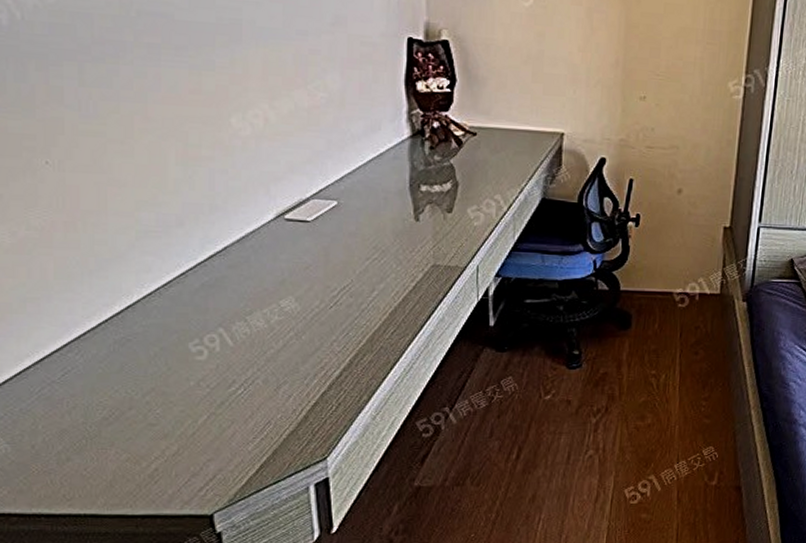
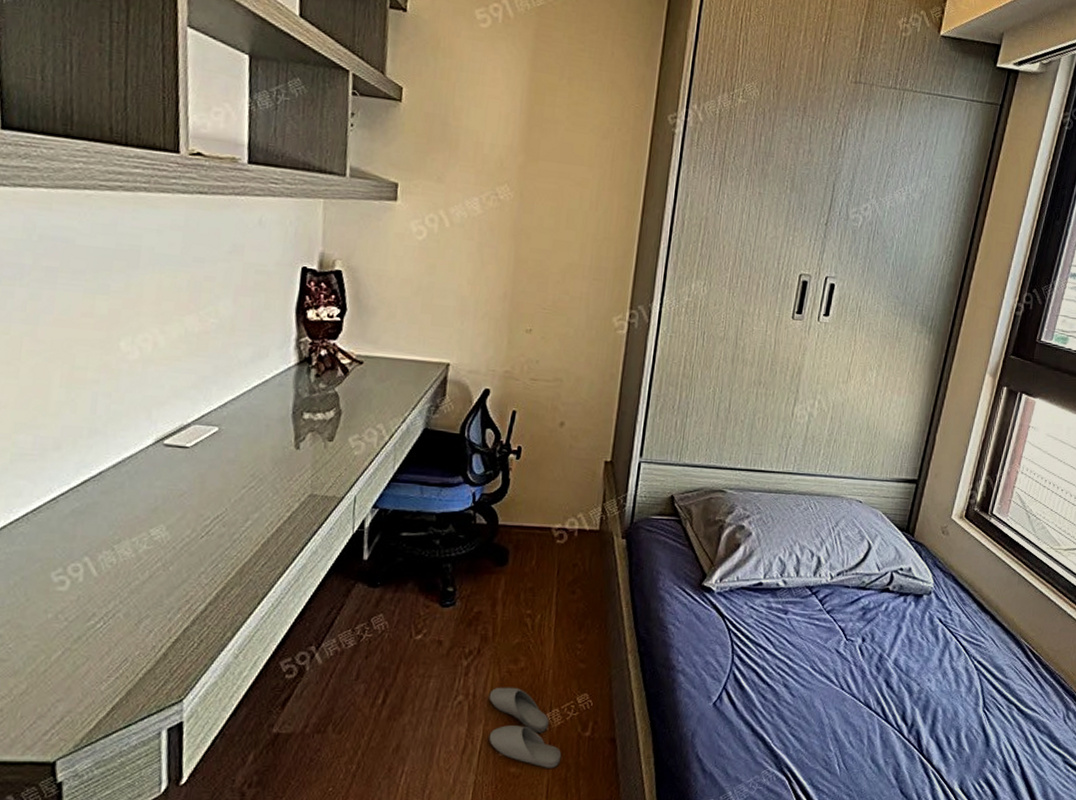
slippers: none [618,441,690,514] -> present [489,687,562,768]

